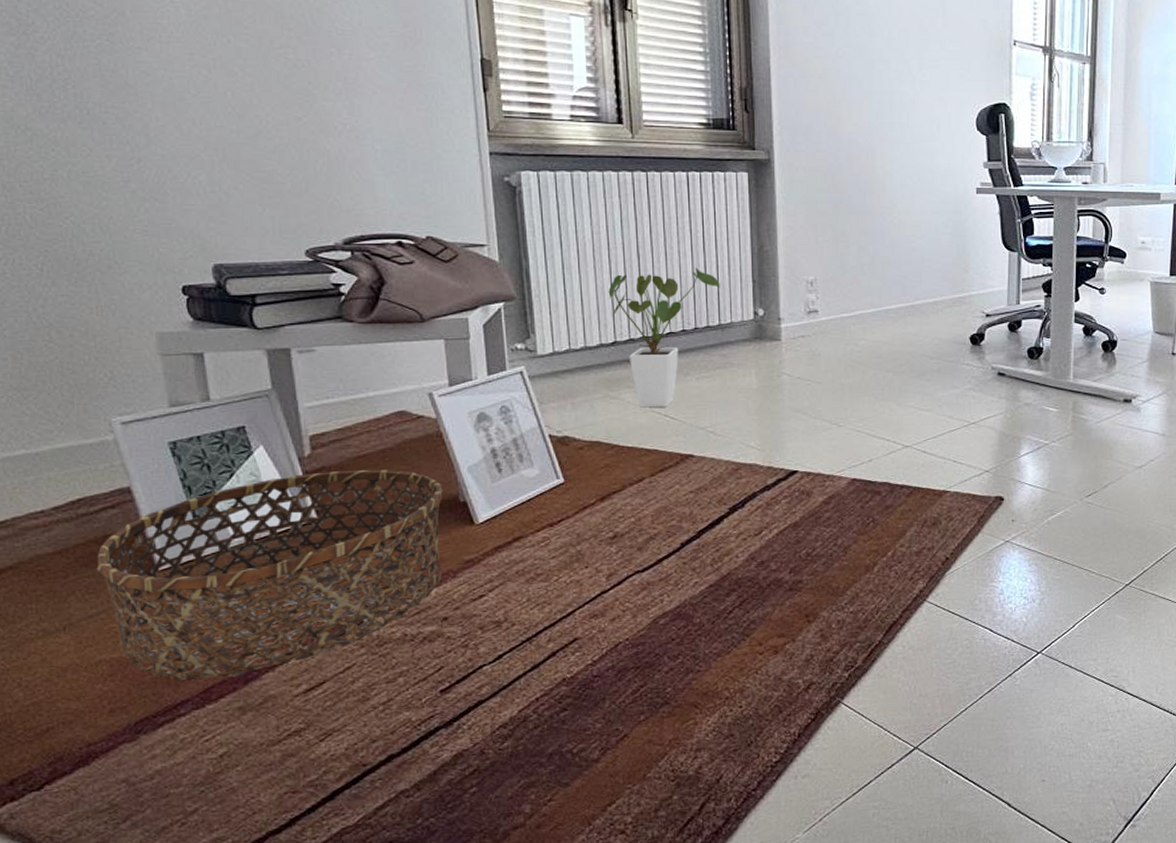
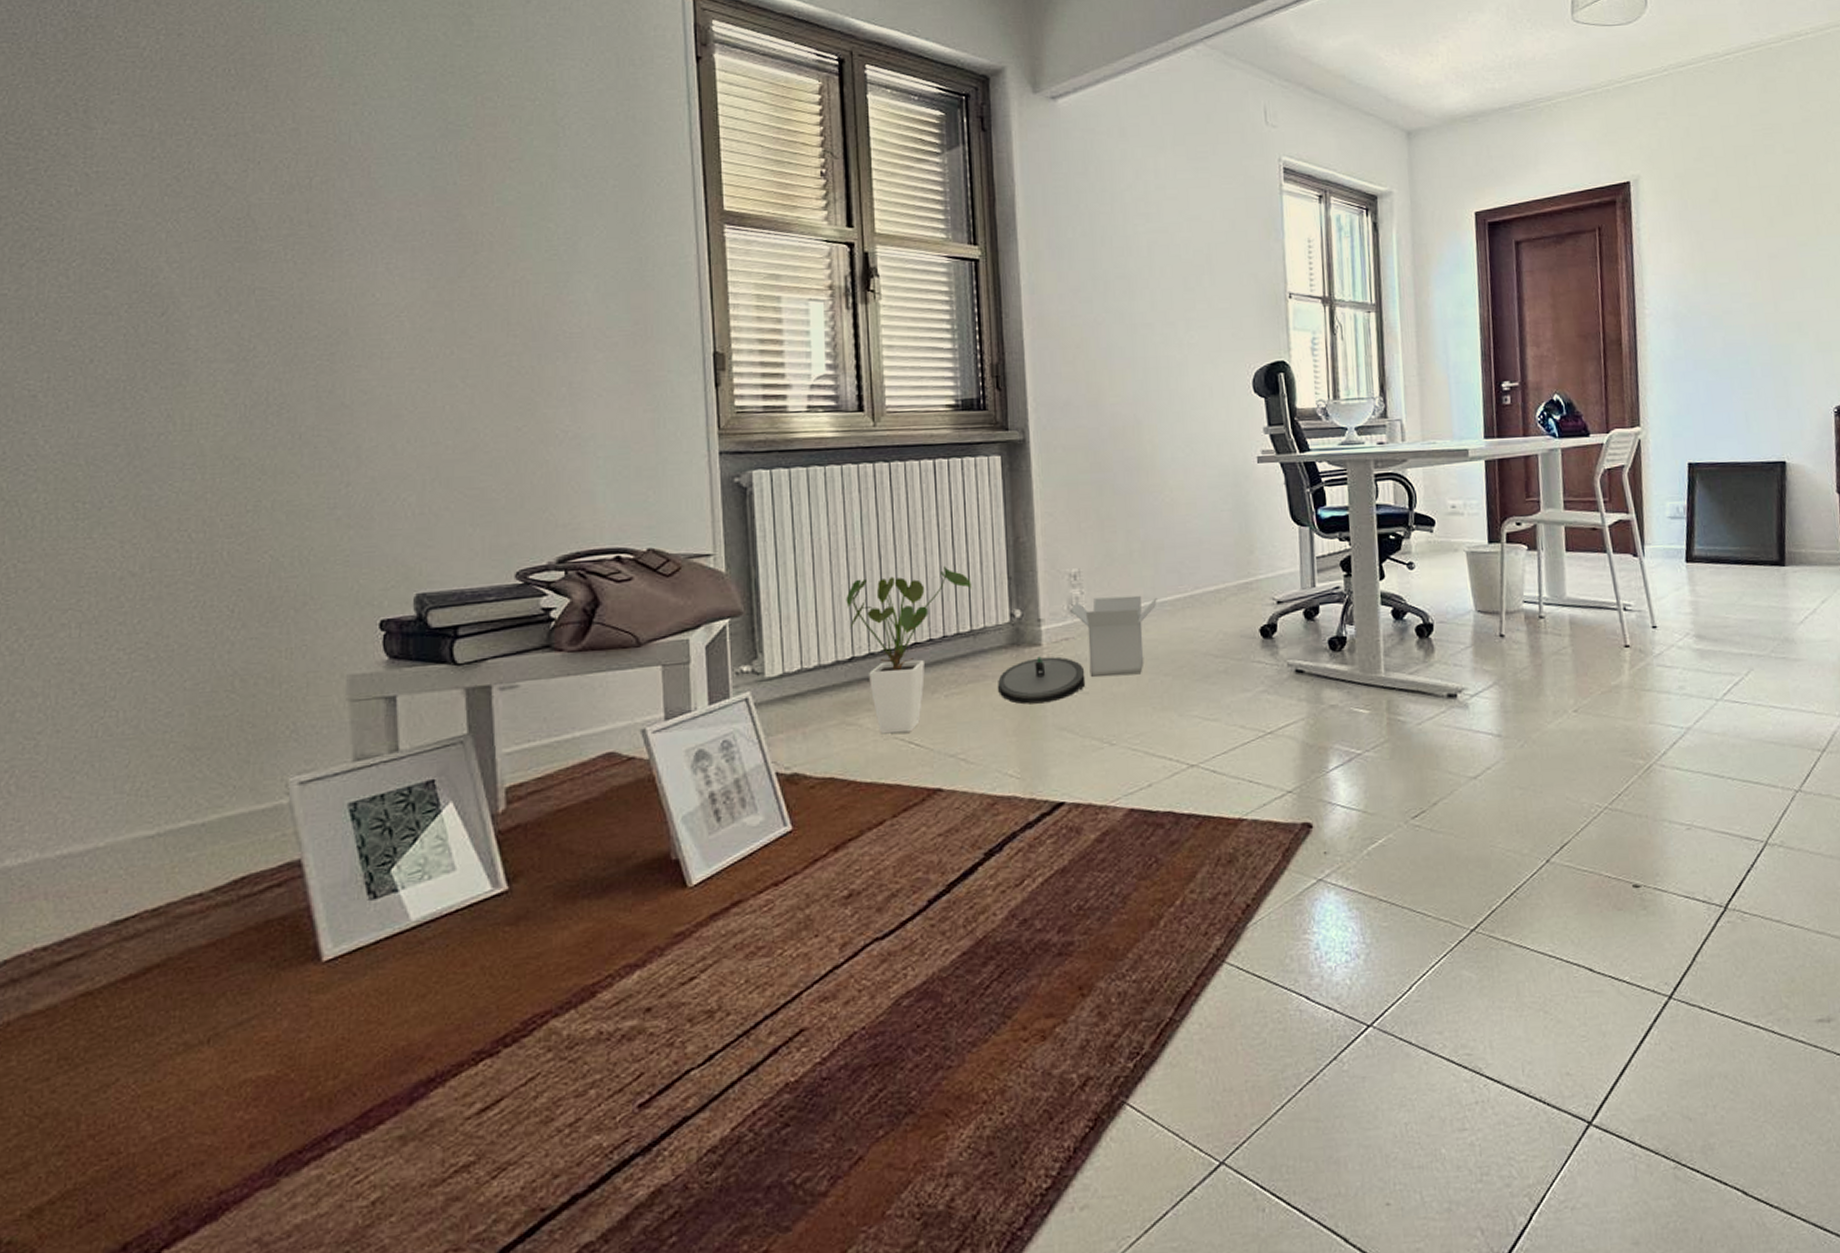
basket: present [96,469,443,680] -> none [253,824,652,1103]
robot vacuum: none [741,350,818,389] -> present [997,656,1086,705]
cardboard box: none [807,302,883,370] -> present [1070,595,1157,678]

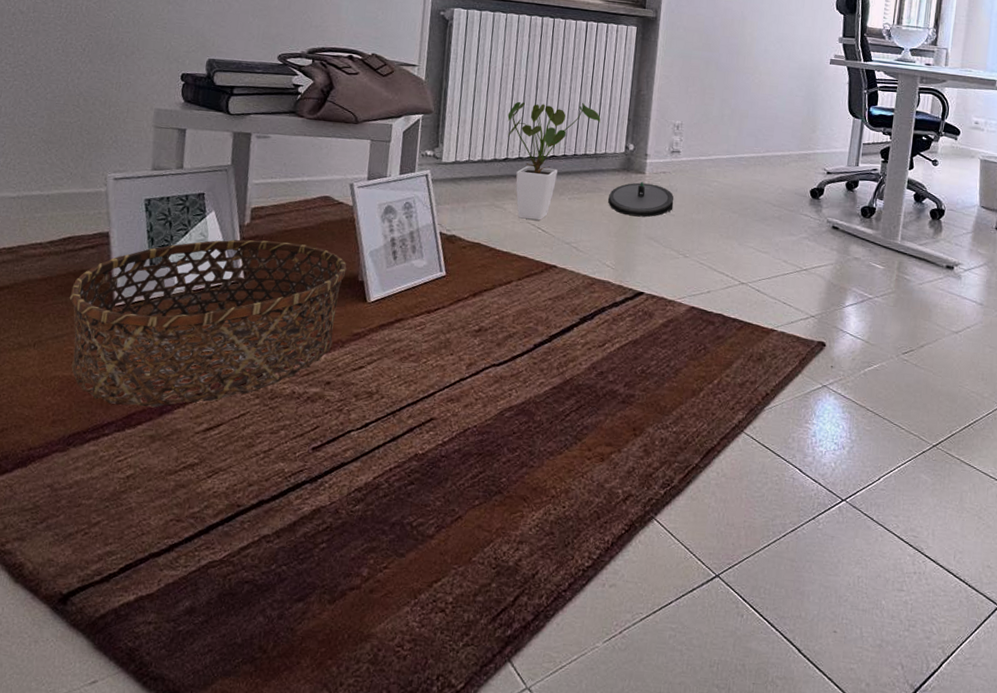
basket: none [253,824,652,1103] -> present [69,239,347,408]
cardboard box: present [1070,595,1157,678] -> none [670,146,737,209]

